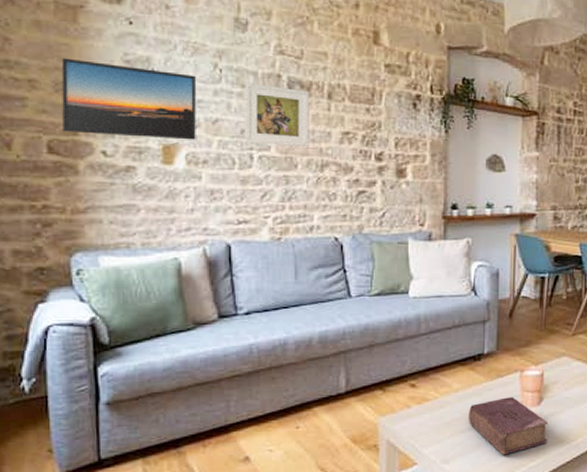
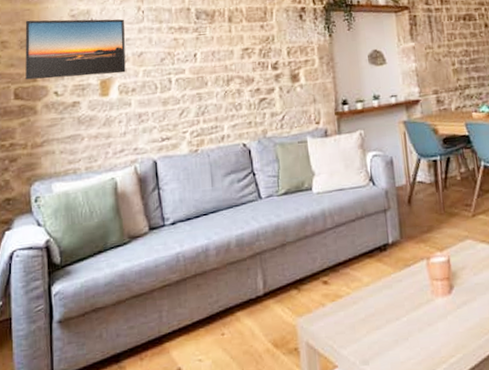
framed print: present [245,82,309,148] -> none [162,18,216,69]
book: present [469,397,549,455] -> none [381,287,464,352]

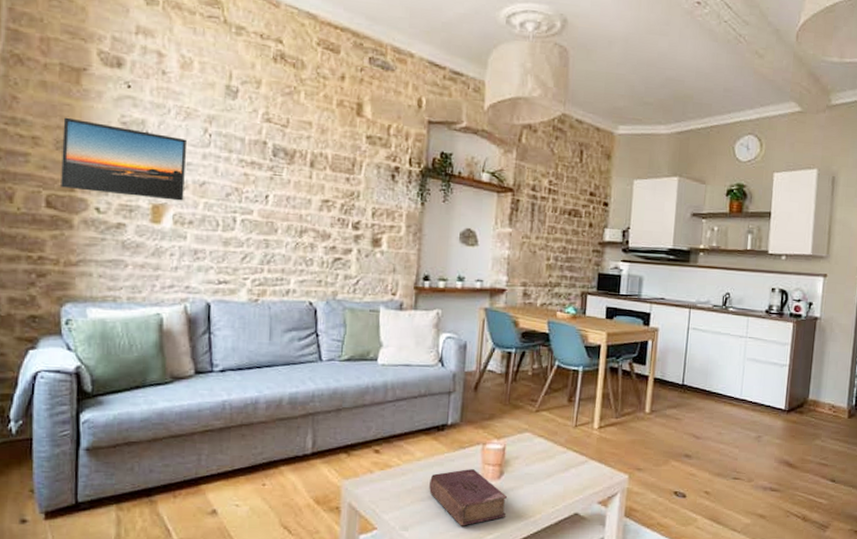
book: none [381,287,464,352] -> present [429,469,508,526]

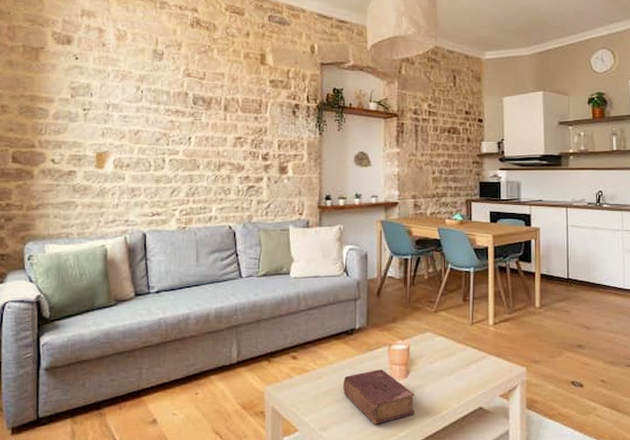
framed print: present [61,117,186,201] -> none [24,87,123,148]

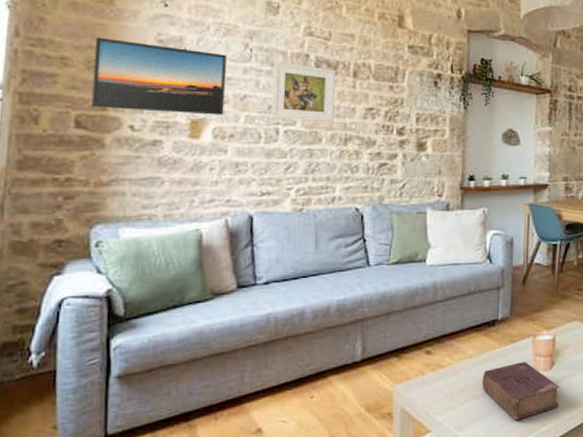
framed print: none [24,87,123,148] -> present [92,37,226,115]
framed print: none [159,100,210,151] -> present [272,61,336,123]

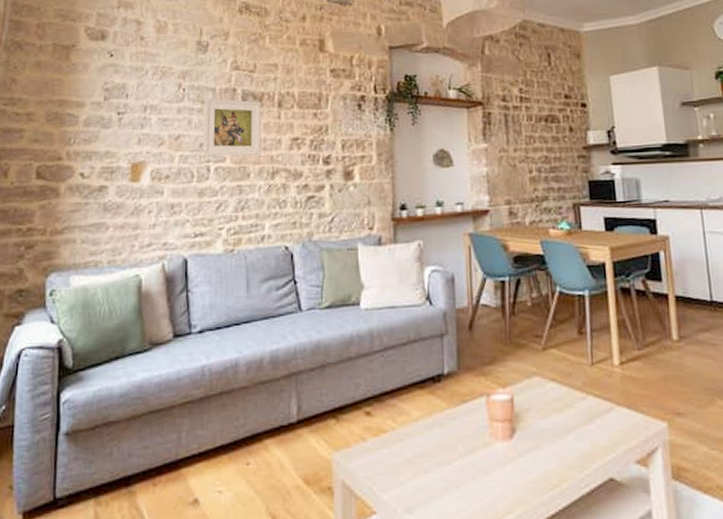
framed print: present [92,37,226,115] -> none [50,91,162,158]
book: present [482,362,560,421] -> none [431,428,525,504]

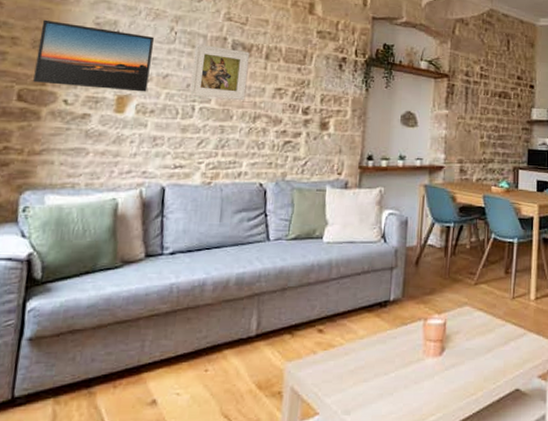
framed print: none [50,91,162,158] -> present [33,19,154,92]

